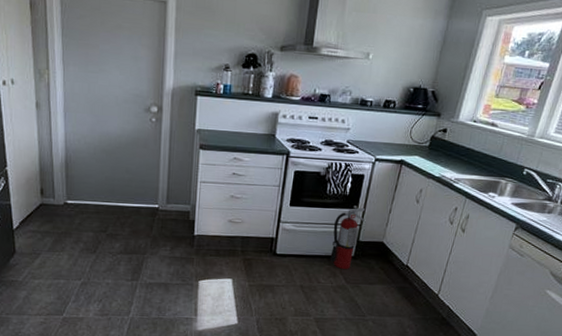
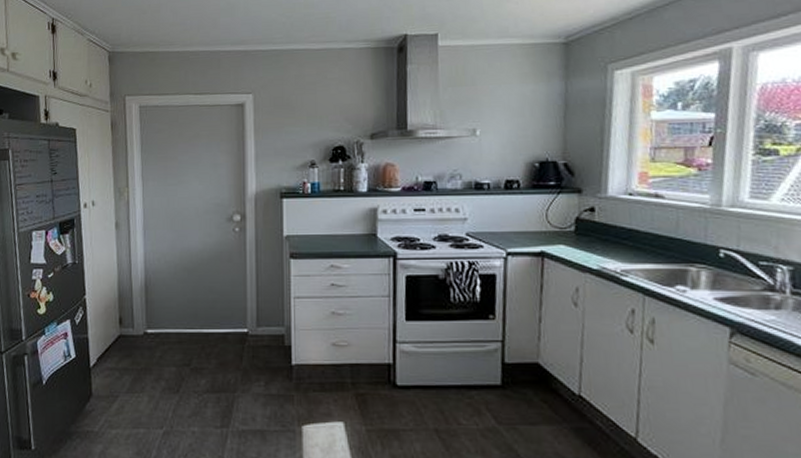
fire extinguisher: present [330,207,365,269] -> none [466,316,507,404]

